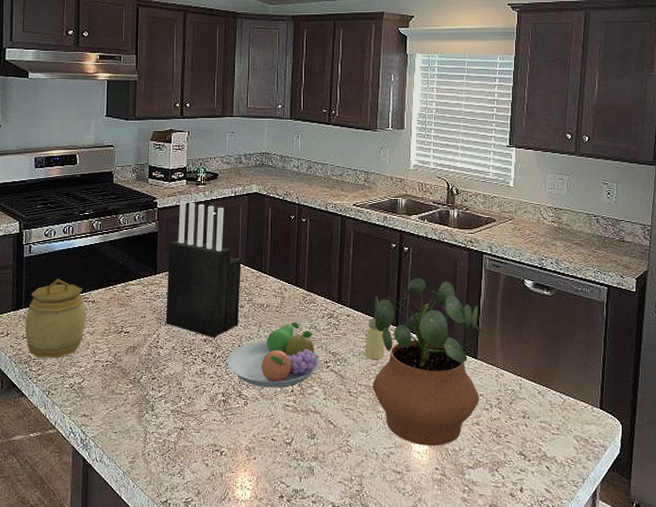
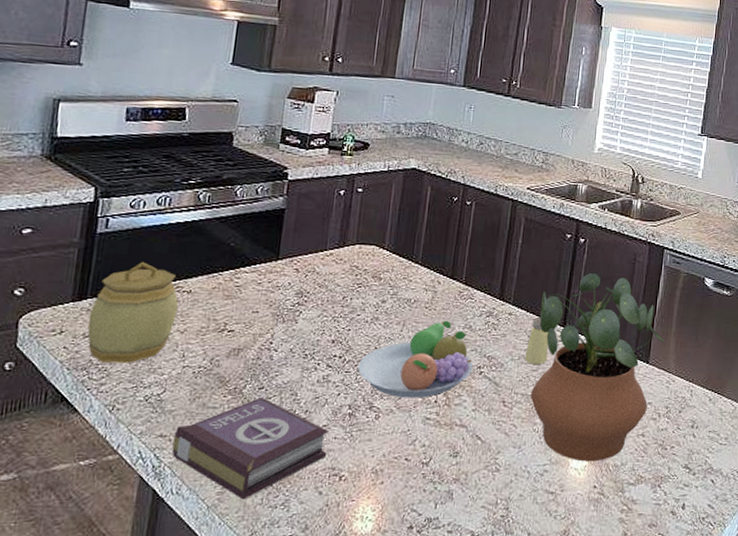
book: none [93,385,209,468] -> present [172,396,330,500]
knife block: present [165,201,241,338] -> none [284,173,389,339]

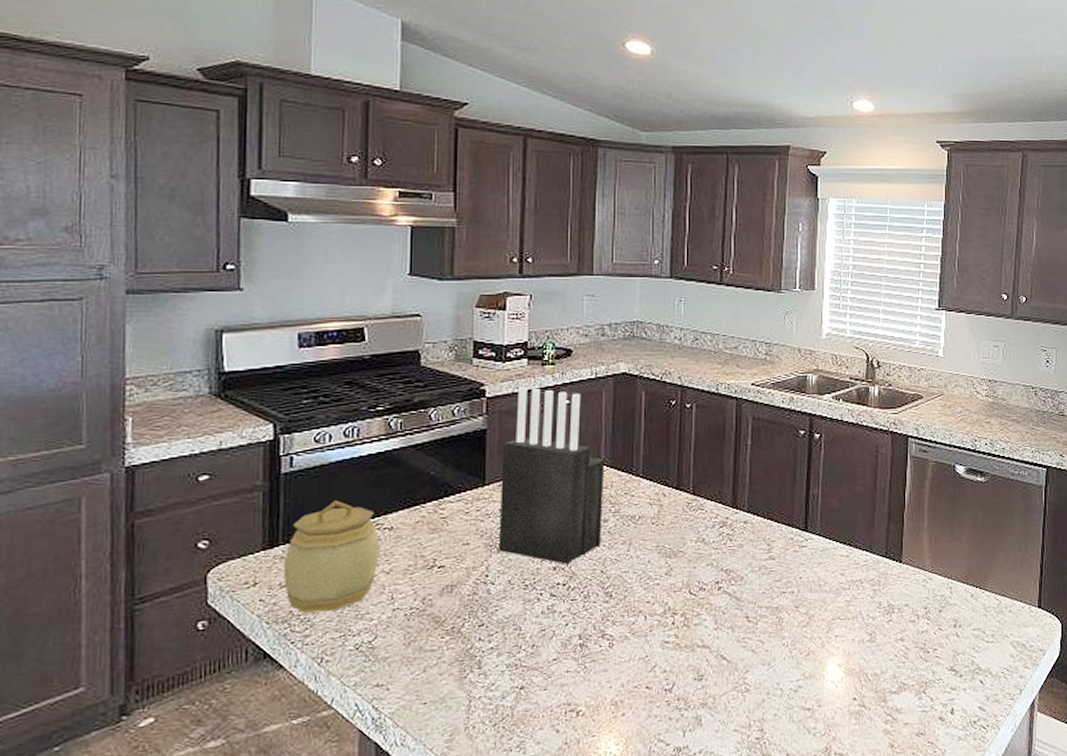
book: present [172,396,330,500] -> none [391,634,561,746]
knife block: none [284,173,389,339] -> present [498,387,605,565]
fruit bowl: present [358,320,473,398] -> none [585,535,710,623]
saltshaker: present [525,316,549,366] -> none [766,522,791,576]
potted plant: present [530,273,665,462] -> none [776,471,917,673]

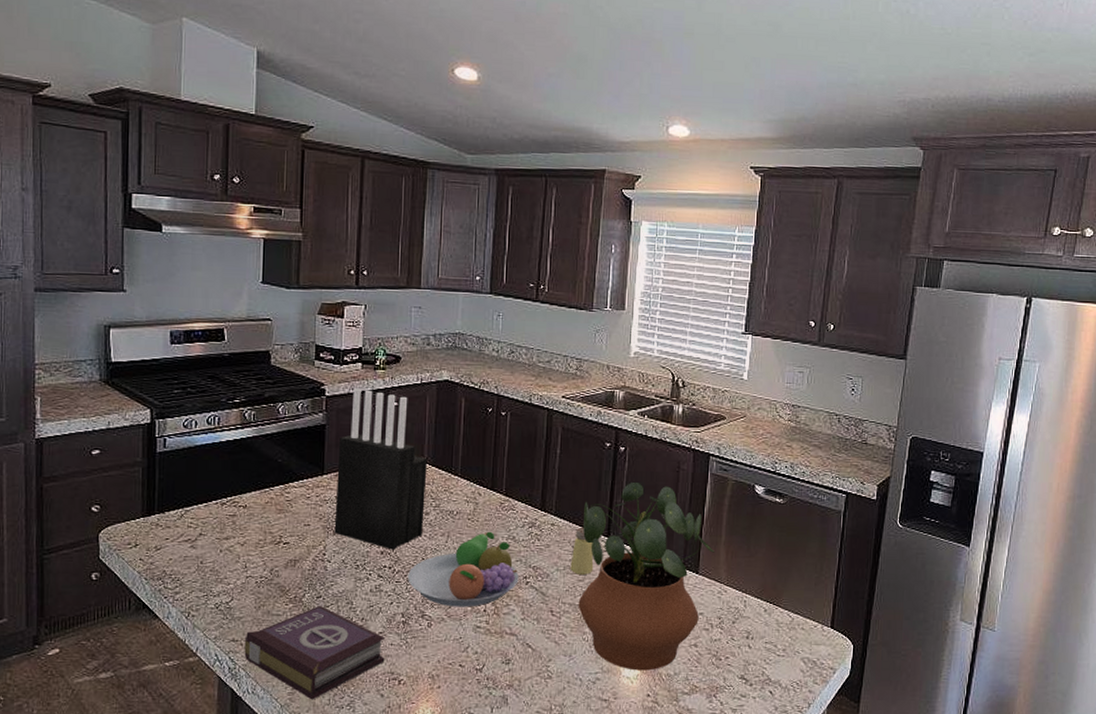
jar: present [283,501,381,613] -> none [158,479,237,574]
book: none [391,634,561,746] -> present [244,605,386,700]
fruit bowl: none [585,535,710,623] -> present [408,531,519,607]
saltshaker: none [766,522,791,576] -> present [570,527,594,576]
potted plant: none [776,471,917,673] -> present [578,483,714,671]

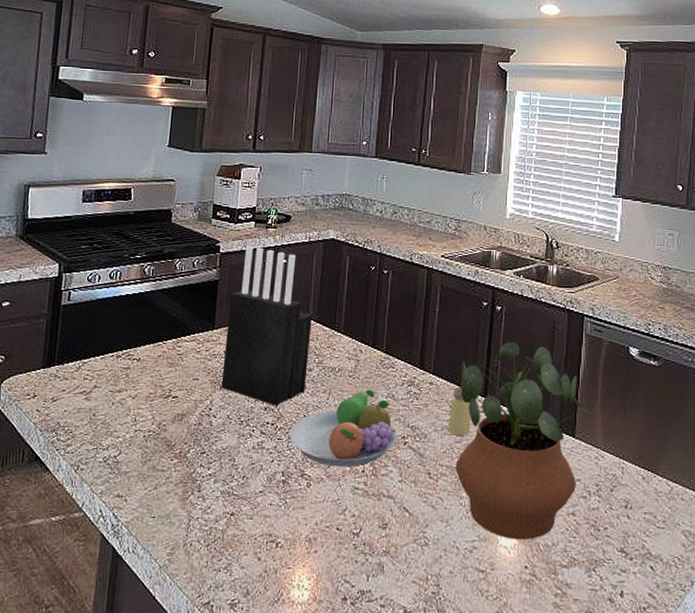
book: present [244,605,386,700] -> none [127,461,266,562]

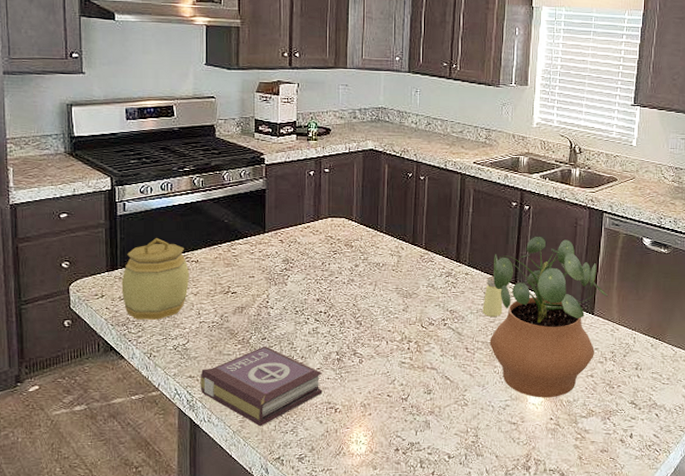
jar: none [55,332,130,426] -> present [121,238,190,320]
book: none [127,461,266,562] -> present [200,345,323,427]
knife block: present [221,245,313,406] -> none [276,157,356,297]
fruit bowl: present [289,389,397,467] -> none [341,280,438,346]

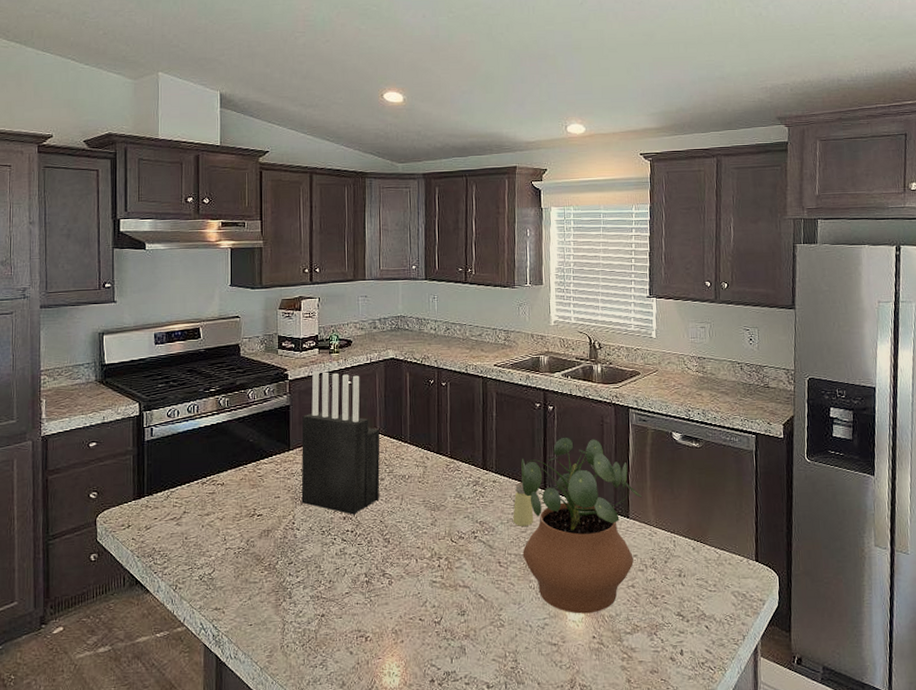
jar: present [121,238,190,320] -> none [148,462,216,550]
book: present [200,345,323,427] -> none [226,570,352,661]
knife block: none [276,157,356,297] -> present [301,371,380,515]

